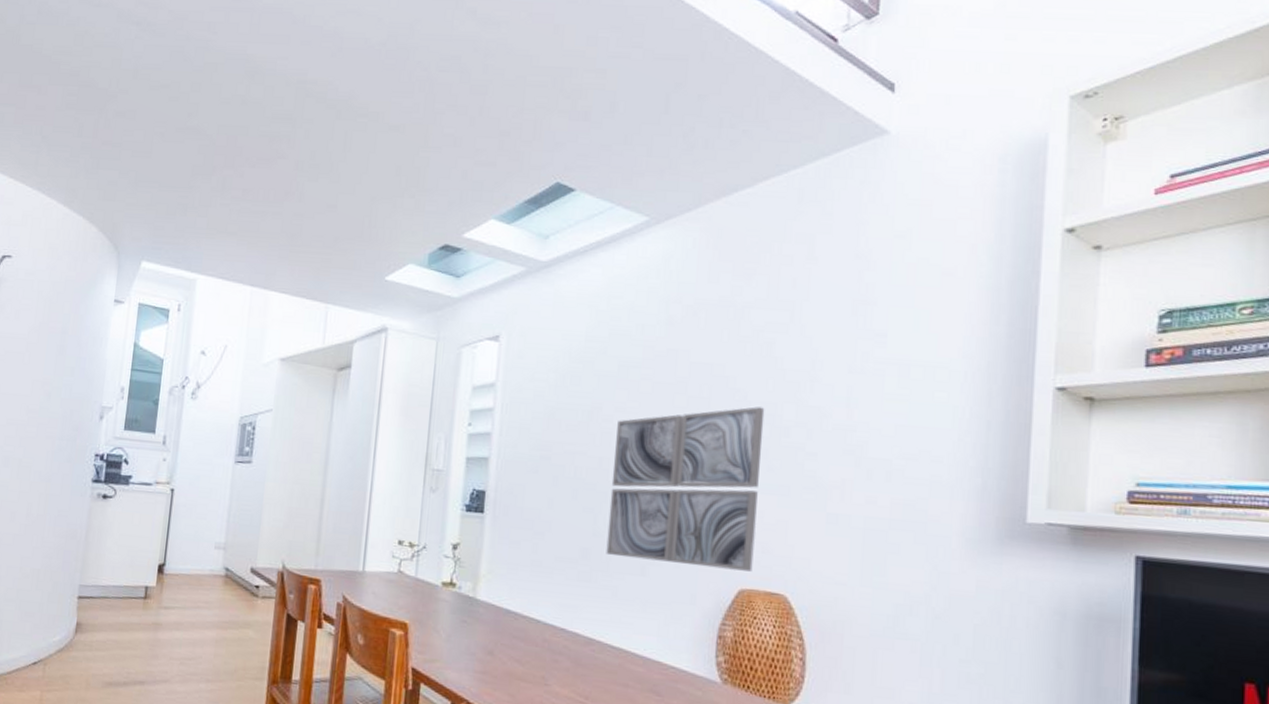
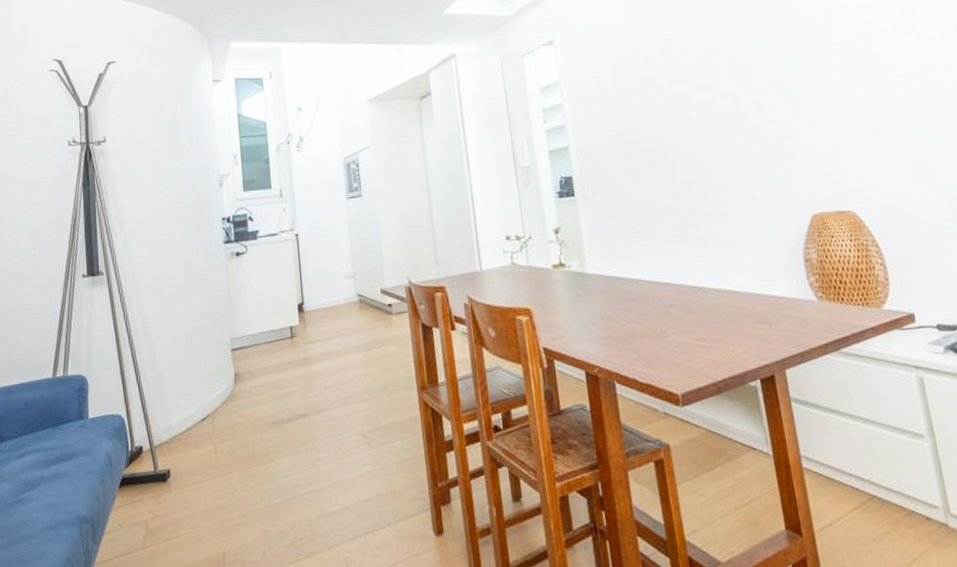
wall art: present [606,406,765,572] -> none [672,53,820,209]

